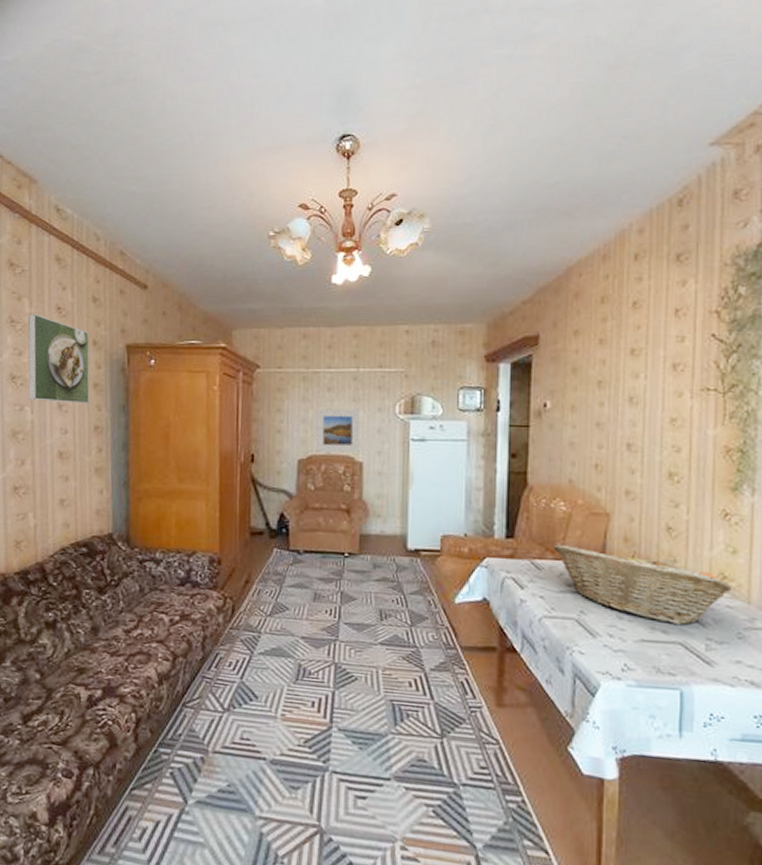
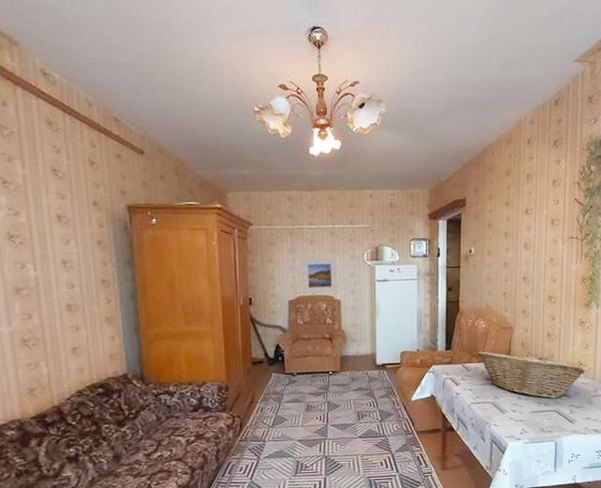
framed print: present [28,313,90,404] -> none [21,174,94,260]

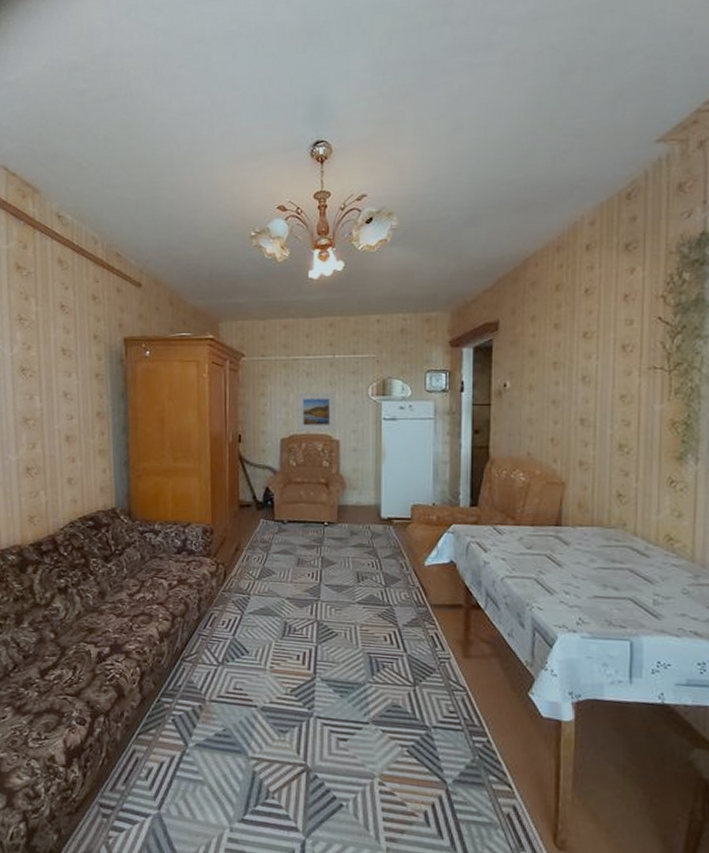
fruit basket: present [476,351,585,399] -> none [512,511,678,583]

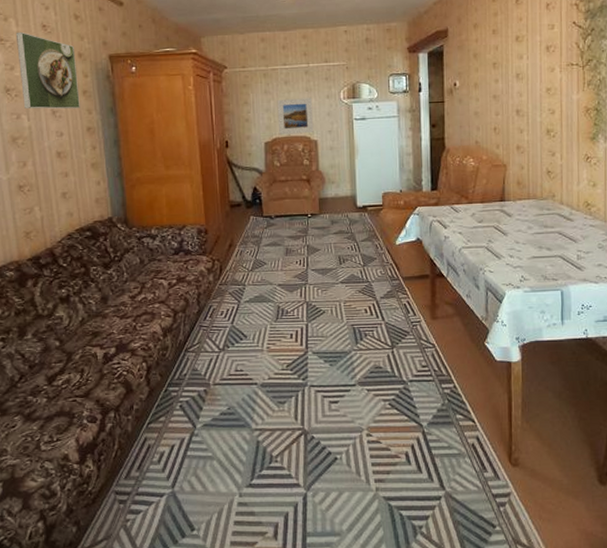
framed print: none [34,311,92,392] -> present [15,31,80,109]

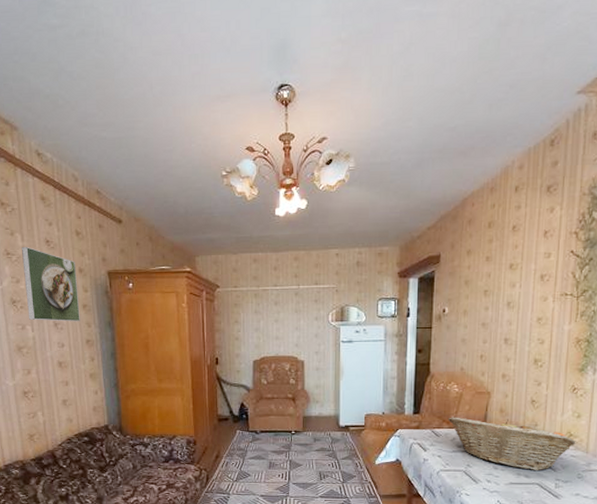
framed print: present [277,98,314,135] -> none [266,319,301,354]
fruit basket: none [466,191,594,244] -> present [447,417,576,471]

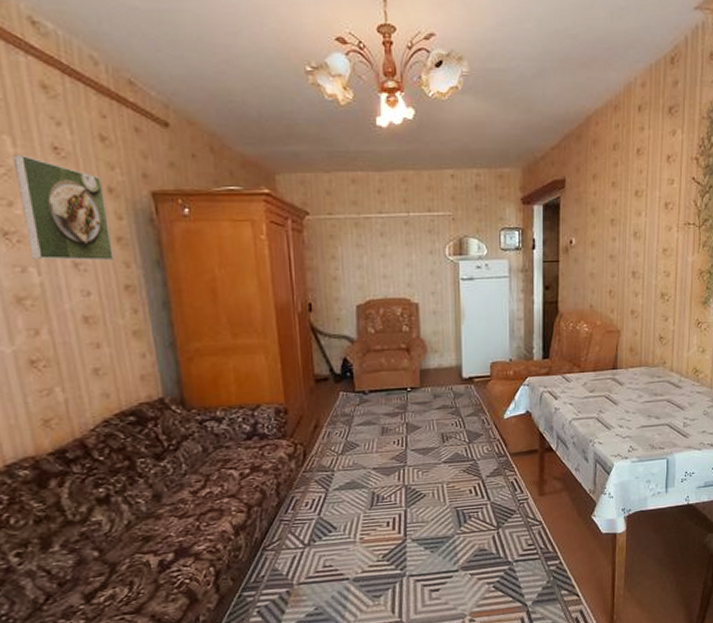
fruit basket: present [447,417,576,471] -> none [578,358,702,412]

